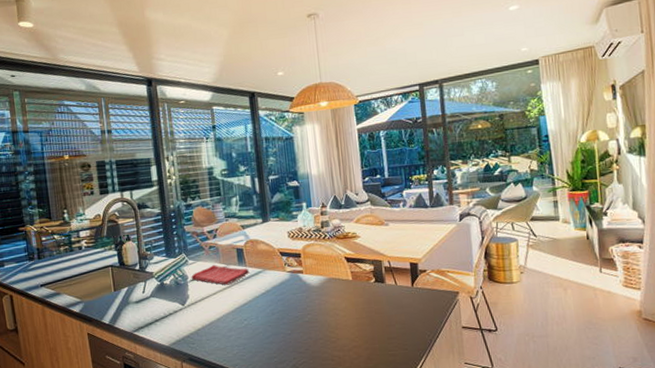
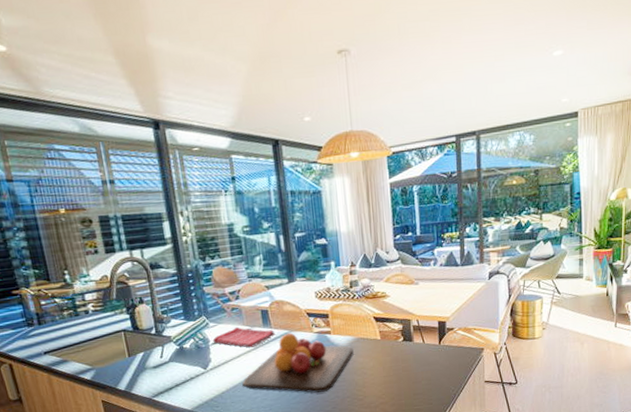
chopping board: none [217,271,326,333] -> present [242,332,354,393]

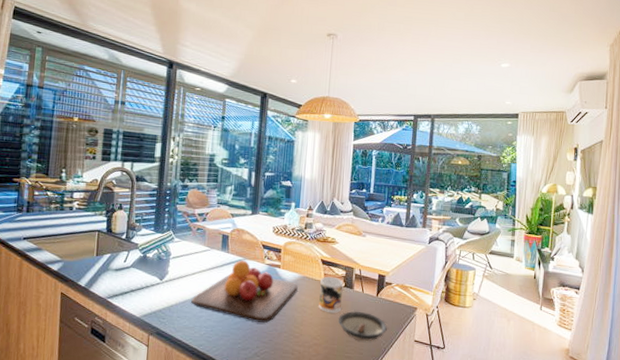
dish towel: present [212,327,276,348] -> none [174,246,231,268]
mug: none [376,332,404,370] -> present [319,276,344,313]
saucer: none [402,362,454,392] -> present [339,311,387,342]

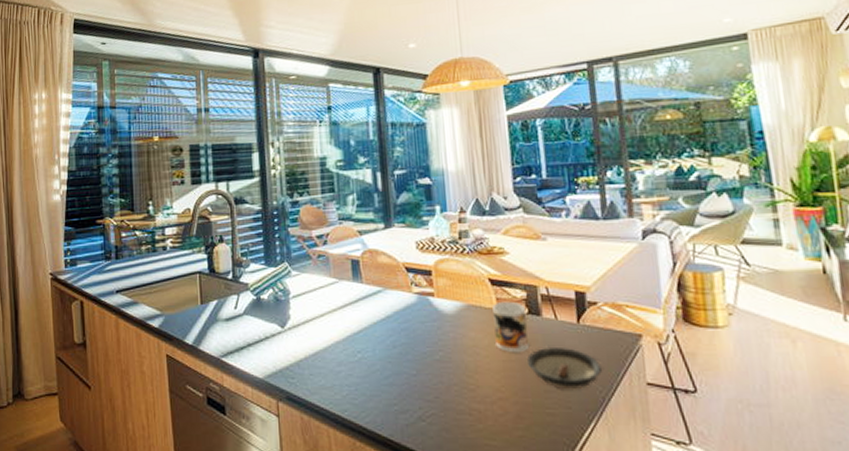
chopping board: present [191,260,298,323] -> none [324,290,463,373]

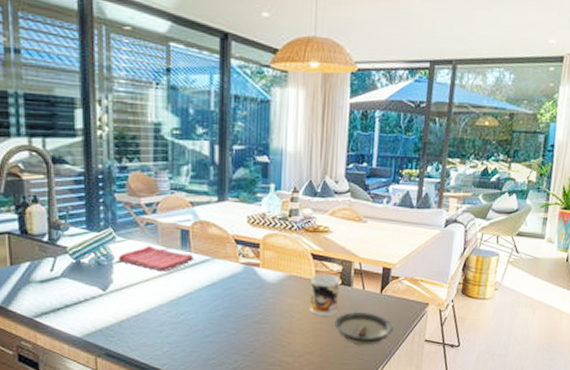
dish towel: none [294,279,367,306] -> present [118,246,195,272]

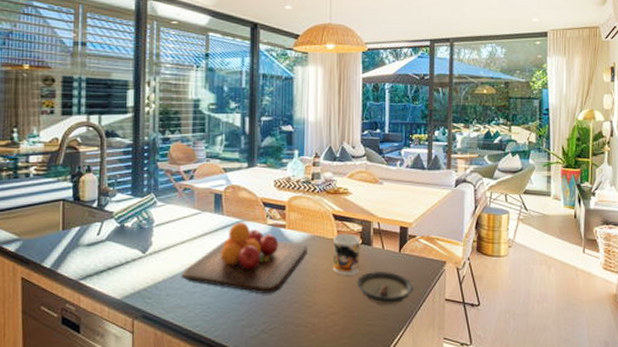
dish towel: present [118,246,195,272] -> none [157,210,226,234]
chopping board: none [147,260,283,333] -> present [182,222,308,293]

